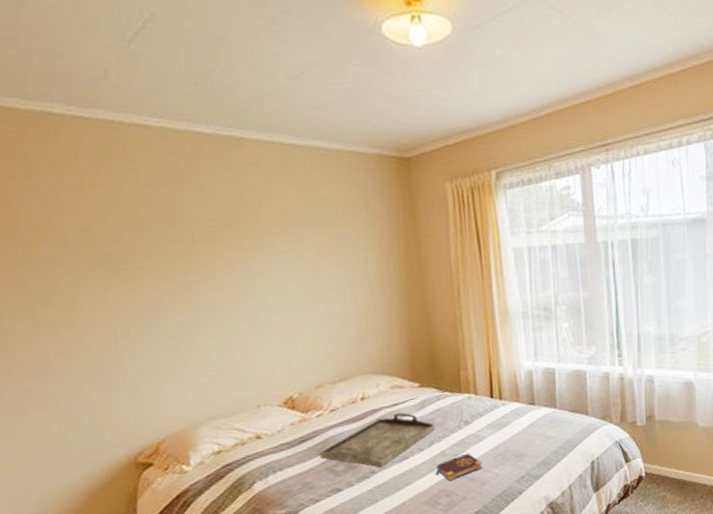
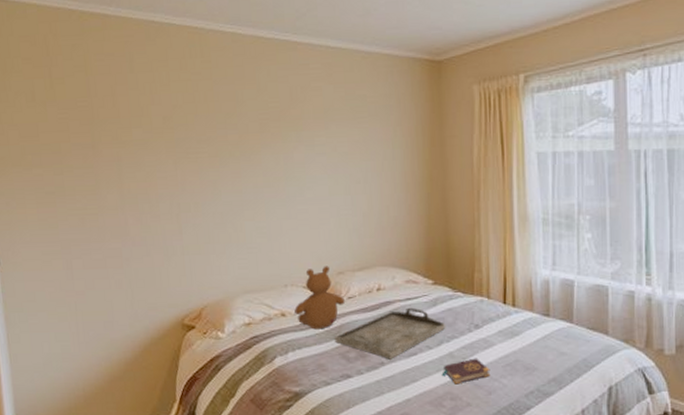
teddy bear: none [271,380,327,448] -> present [294,266,345,330]

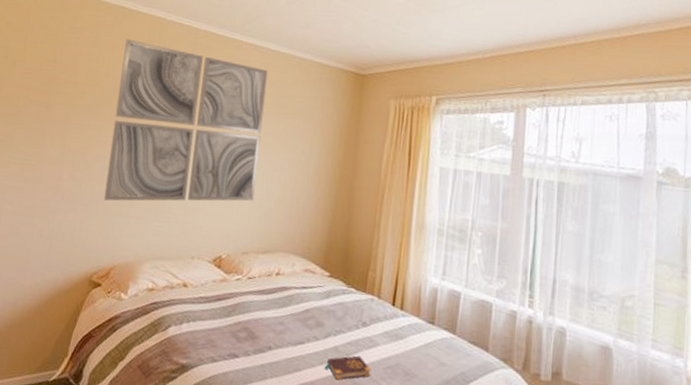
wall art: none [163,58,340,240] -> present [103,38,268,201]
teddy bear: present [294,266,345,330] -> none [196,244,245,305]
serving tray: present [335,307,446,360] -> none [229,296,336,345]

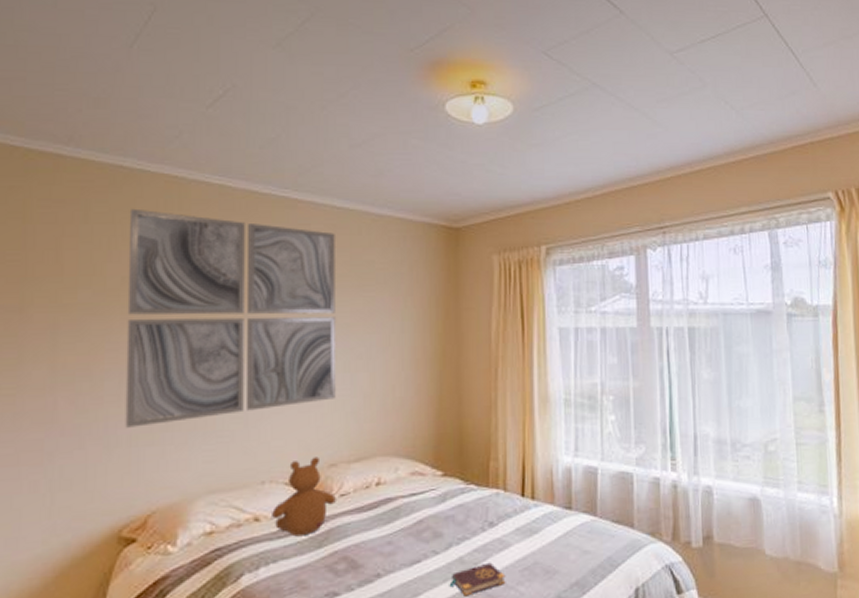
teddy bear: none [196,244,245,305] -> present [272,456,336,537]

